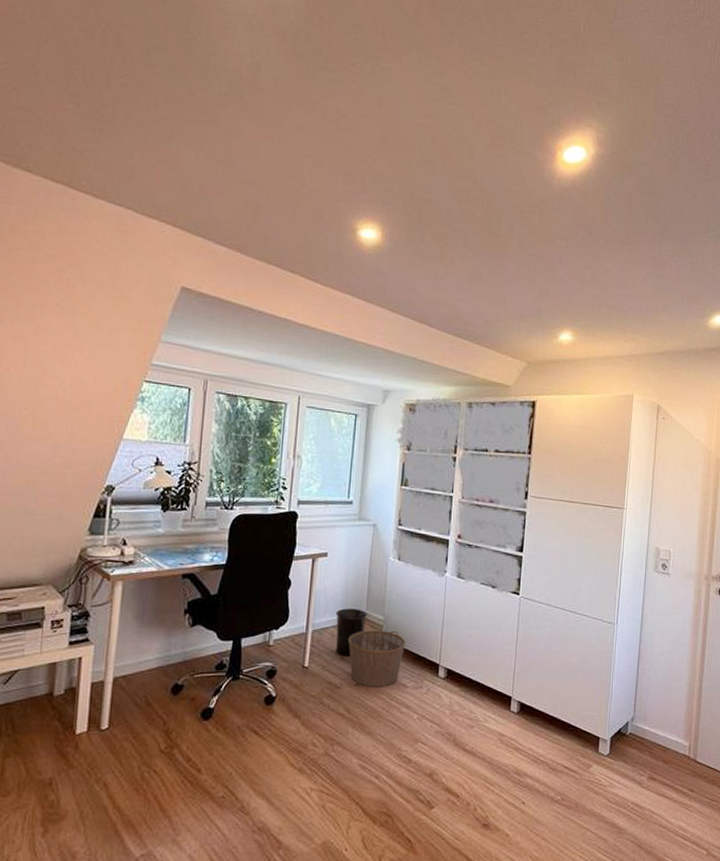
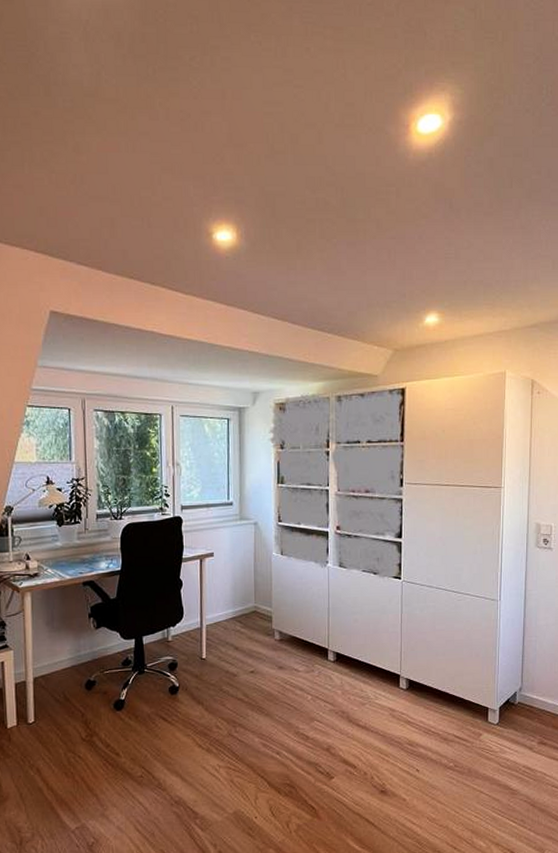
waste bin: present [336,608,367,657] -> none [226,602,256,647]
basket: present [348,630,406,687] -> none [241,620,295,673]

